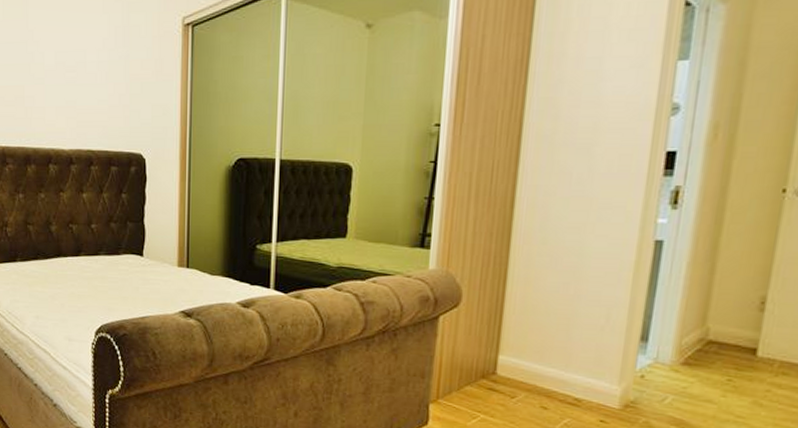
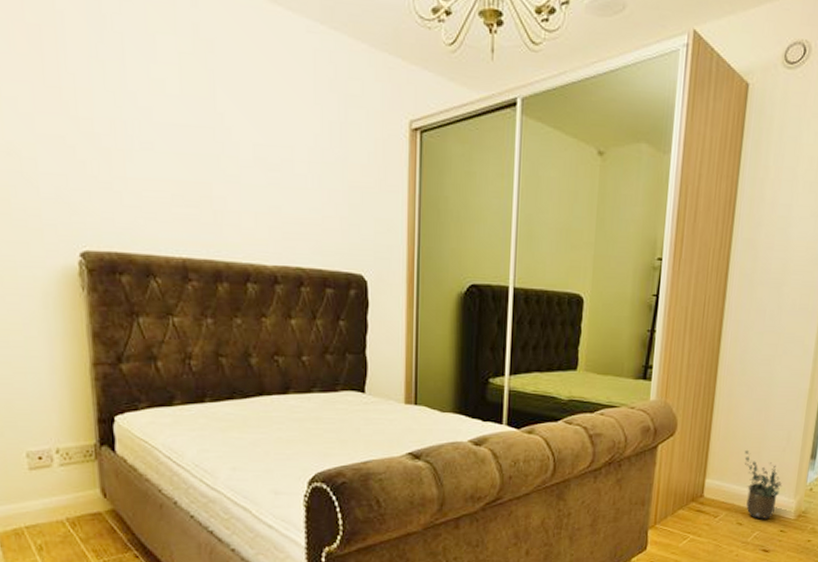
potted plant: none [549,327,601,406] -> present [745,450,782,520]

